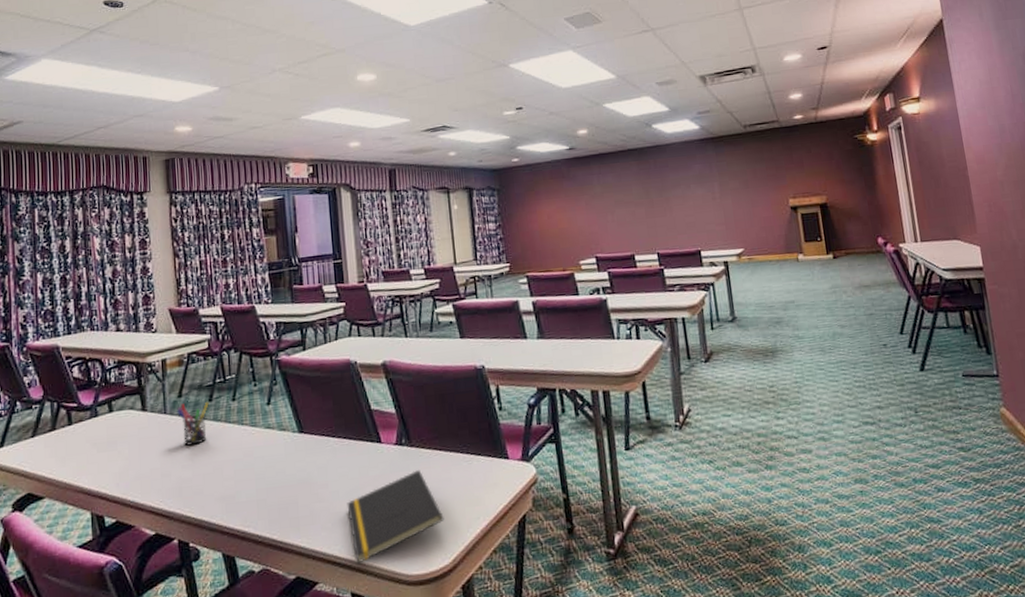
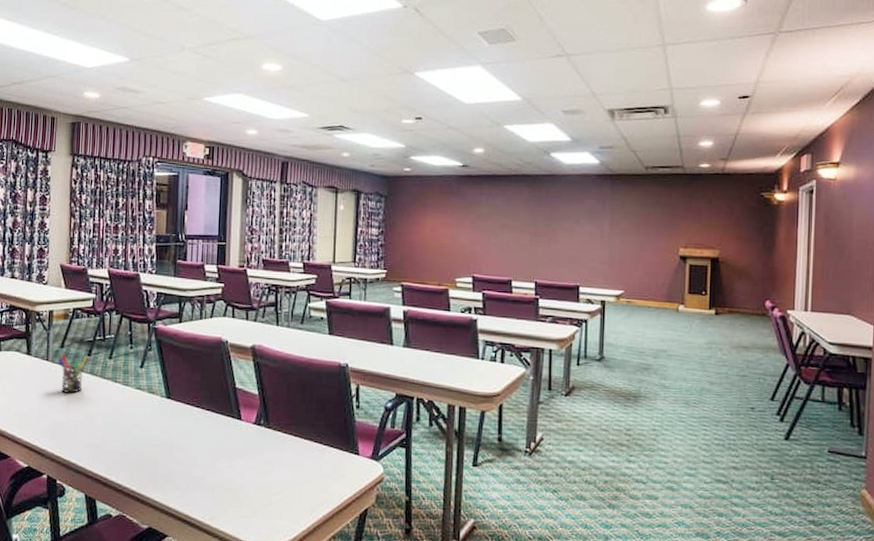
notepad: present [347,470,444,564] -> none [202,451,291,526]

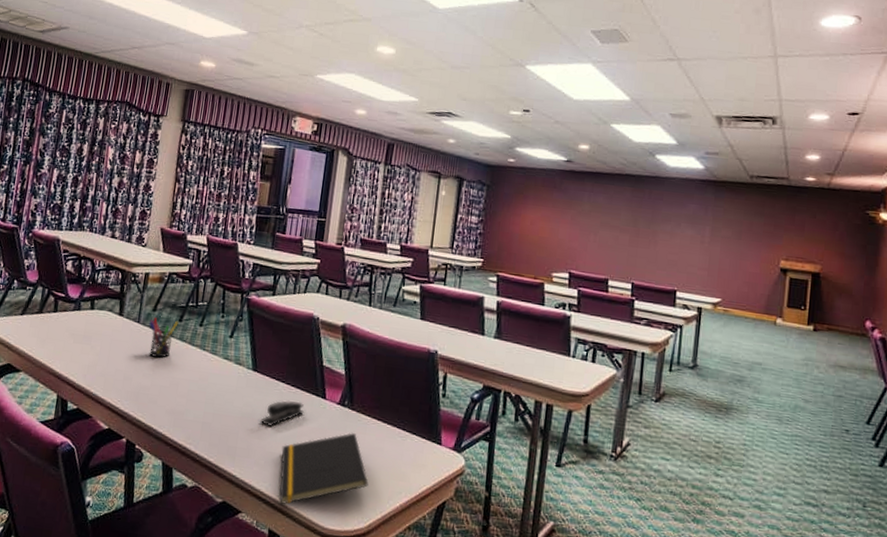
stapler: none [178,424,221,451] -> present [260,400,304,427]
notepad: none [202,451,291,526] -> present [279,433,369,505]

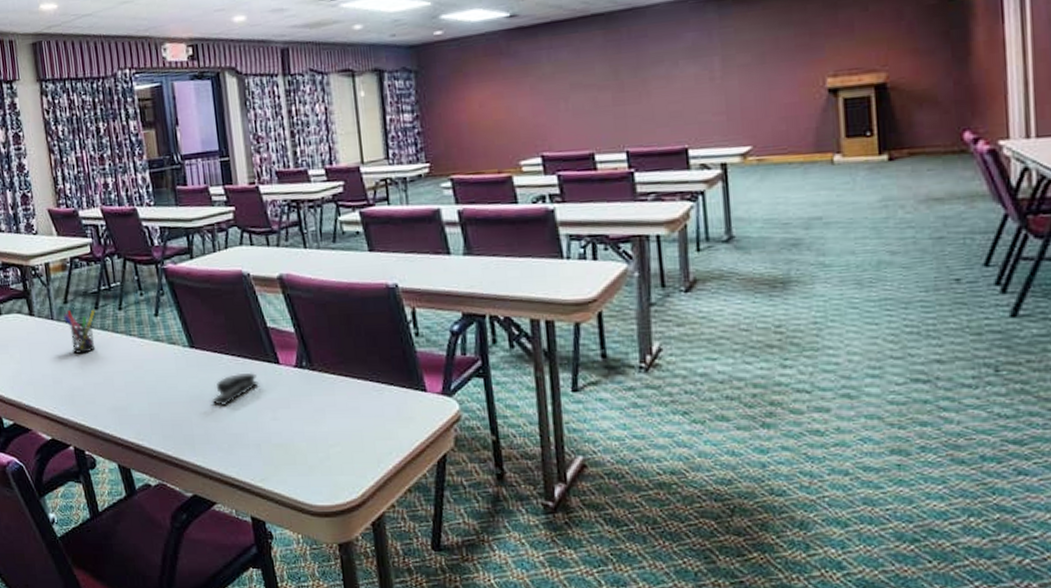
notepad: present [279,433,369,505] -> none [243,396,351,488]

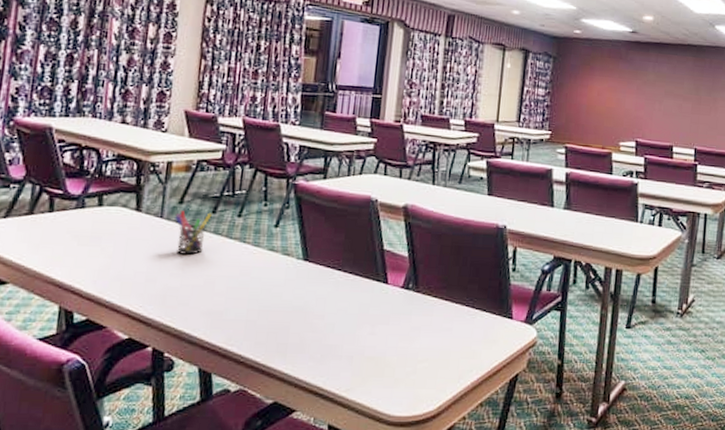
stapler: present [212,372,259,406] -> none [314,288,364,318]

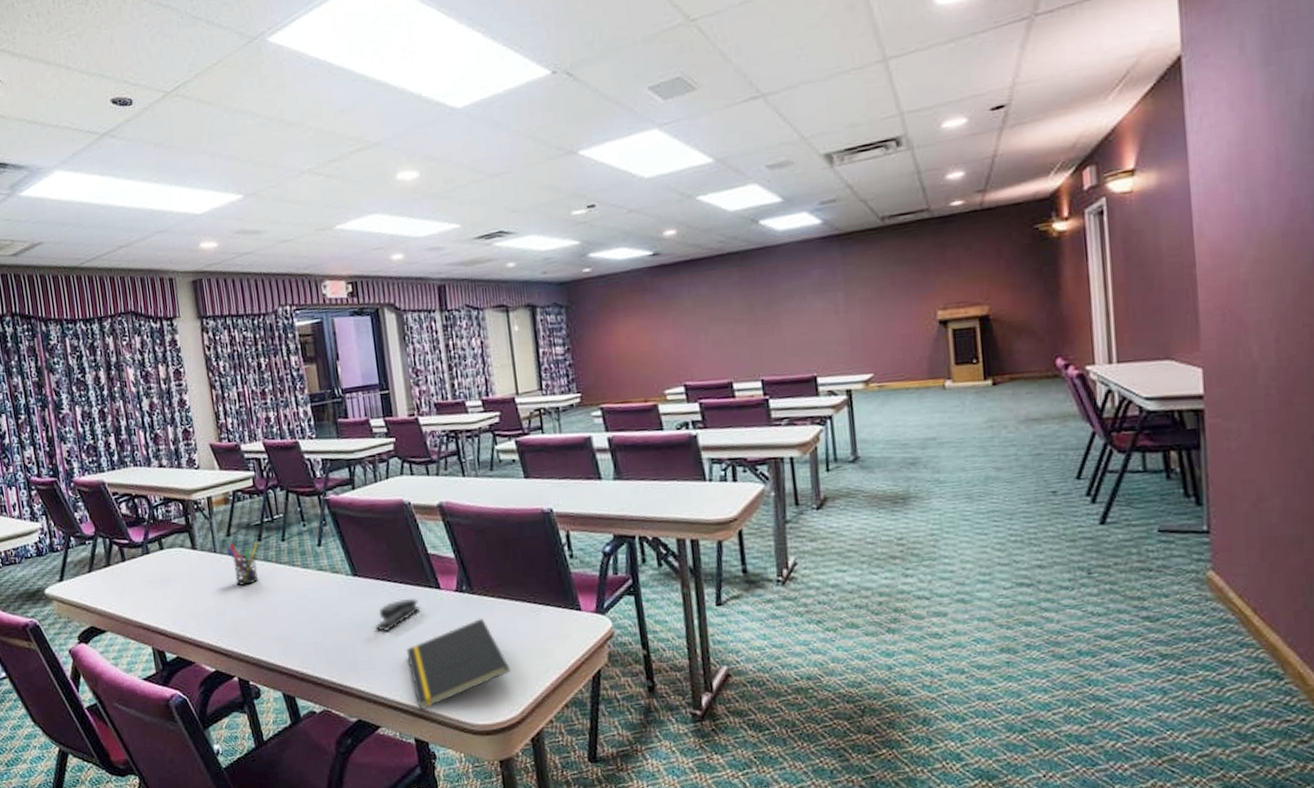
stapler: none [314,288,364,318] -> present [375,598,420,631]
notepad: none [339,316,437,398] -> present [406,619,511,711]

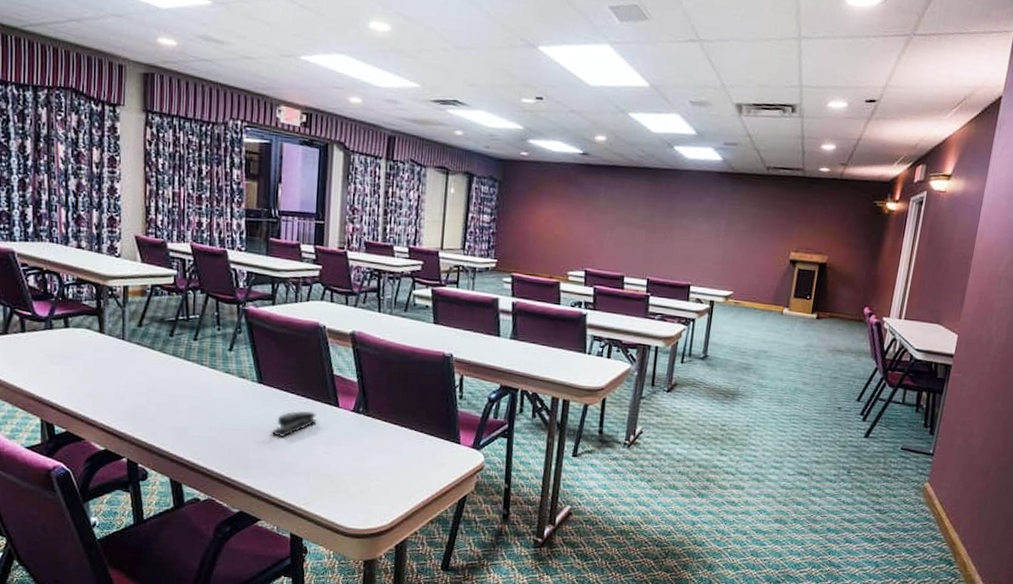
pen holder: present [226,541,259,586] -> none [136,333,169,375]
notepad: present [406,619,511,711] -> none [297,438,389,510]

